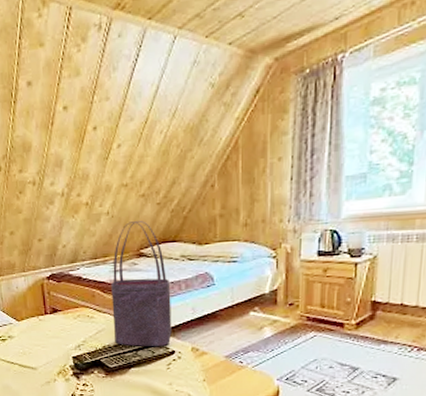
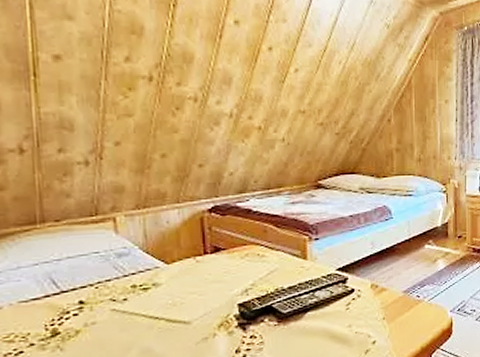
tote bag: present [111,221,172,347] -> none [286,150,351,287]

